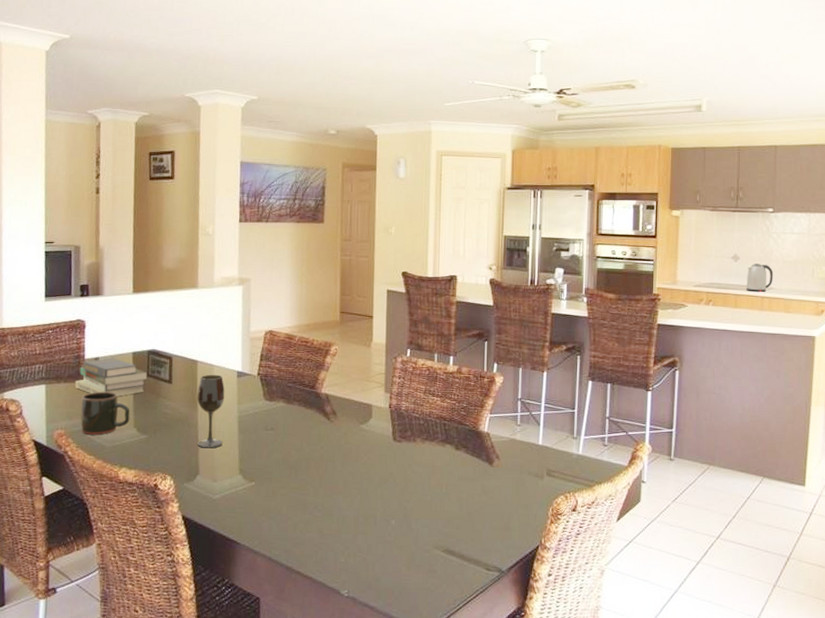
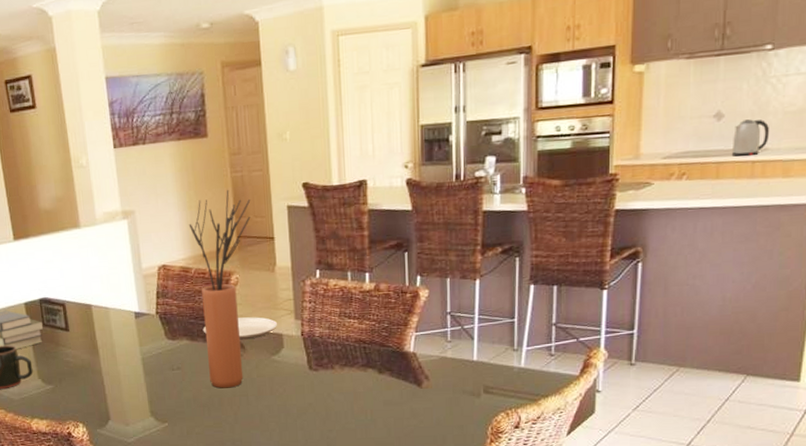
wine glass: present [196,374,225,449] -> none [96,317,130,394]
vase: none [298,269,356,452] -> present [188,189,251,389]
plate: none [299,386,369,407] -> present [202,317,278,340]

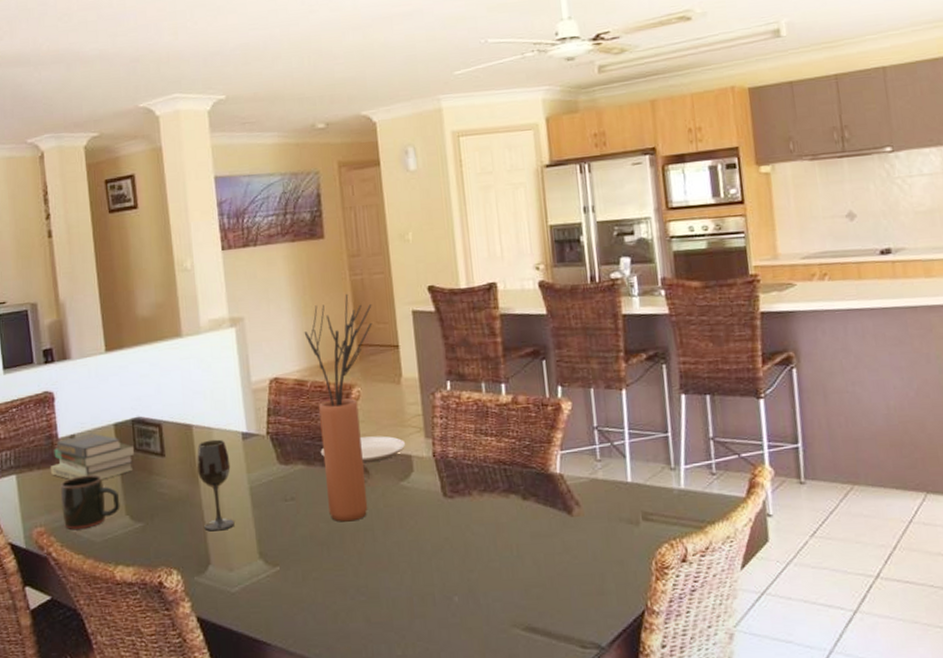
wine glass: none [96,317,130,394] -> present [196,439,235,532]
kettle: present [731,119,769,157] -> none [868,219,905,257]

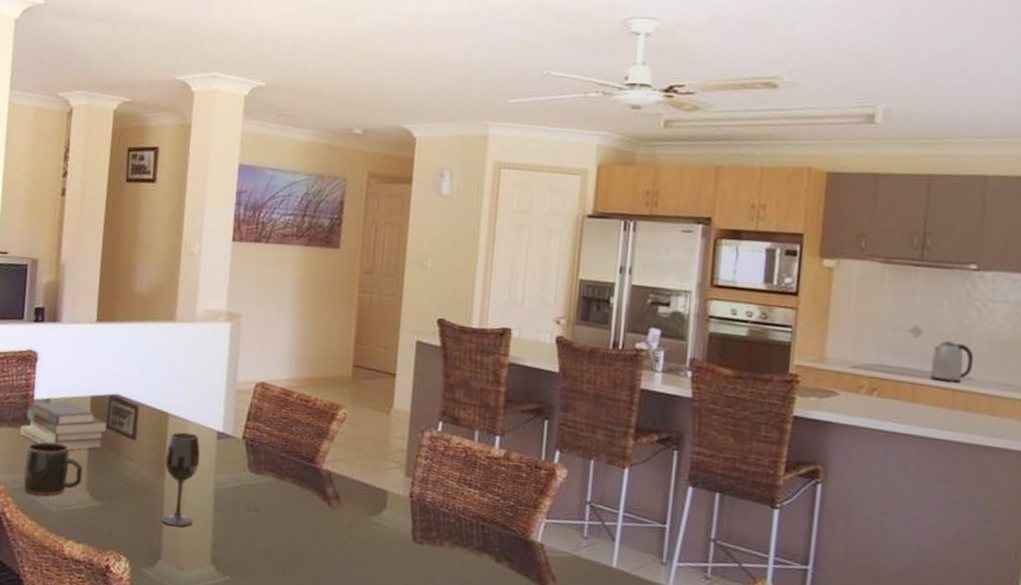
vase: present [304,293,372,522] -> none [291,309,376,546]
plate: present [320,435,406,463] -> none [293,461,384,491]
kettle: none [868,219,905,257] -> present [929,341,973,384]

